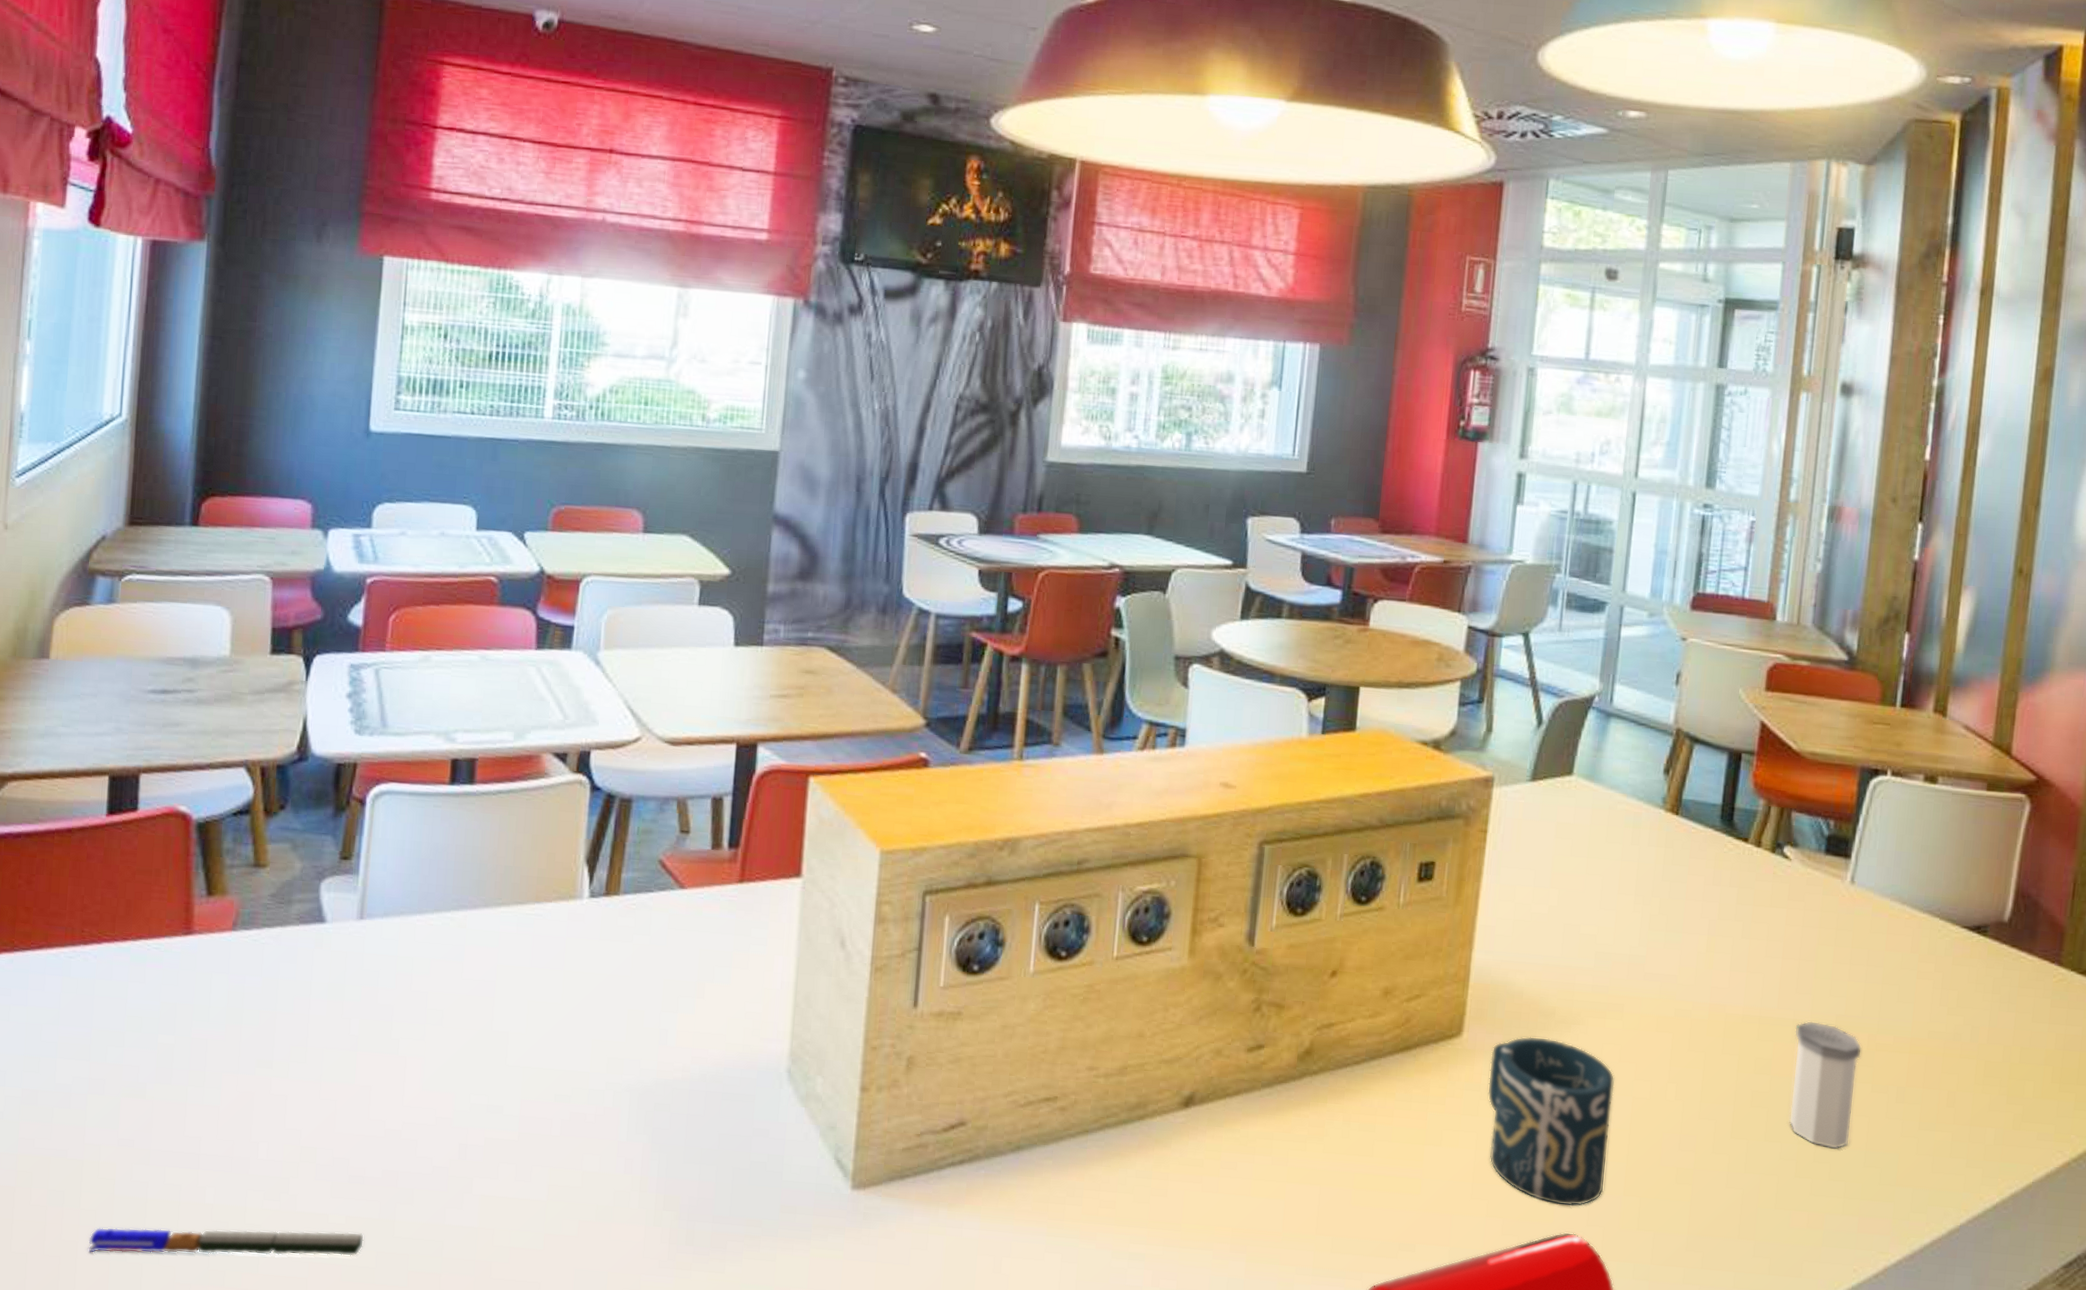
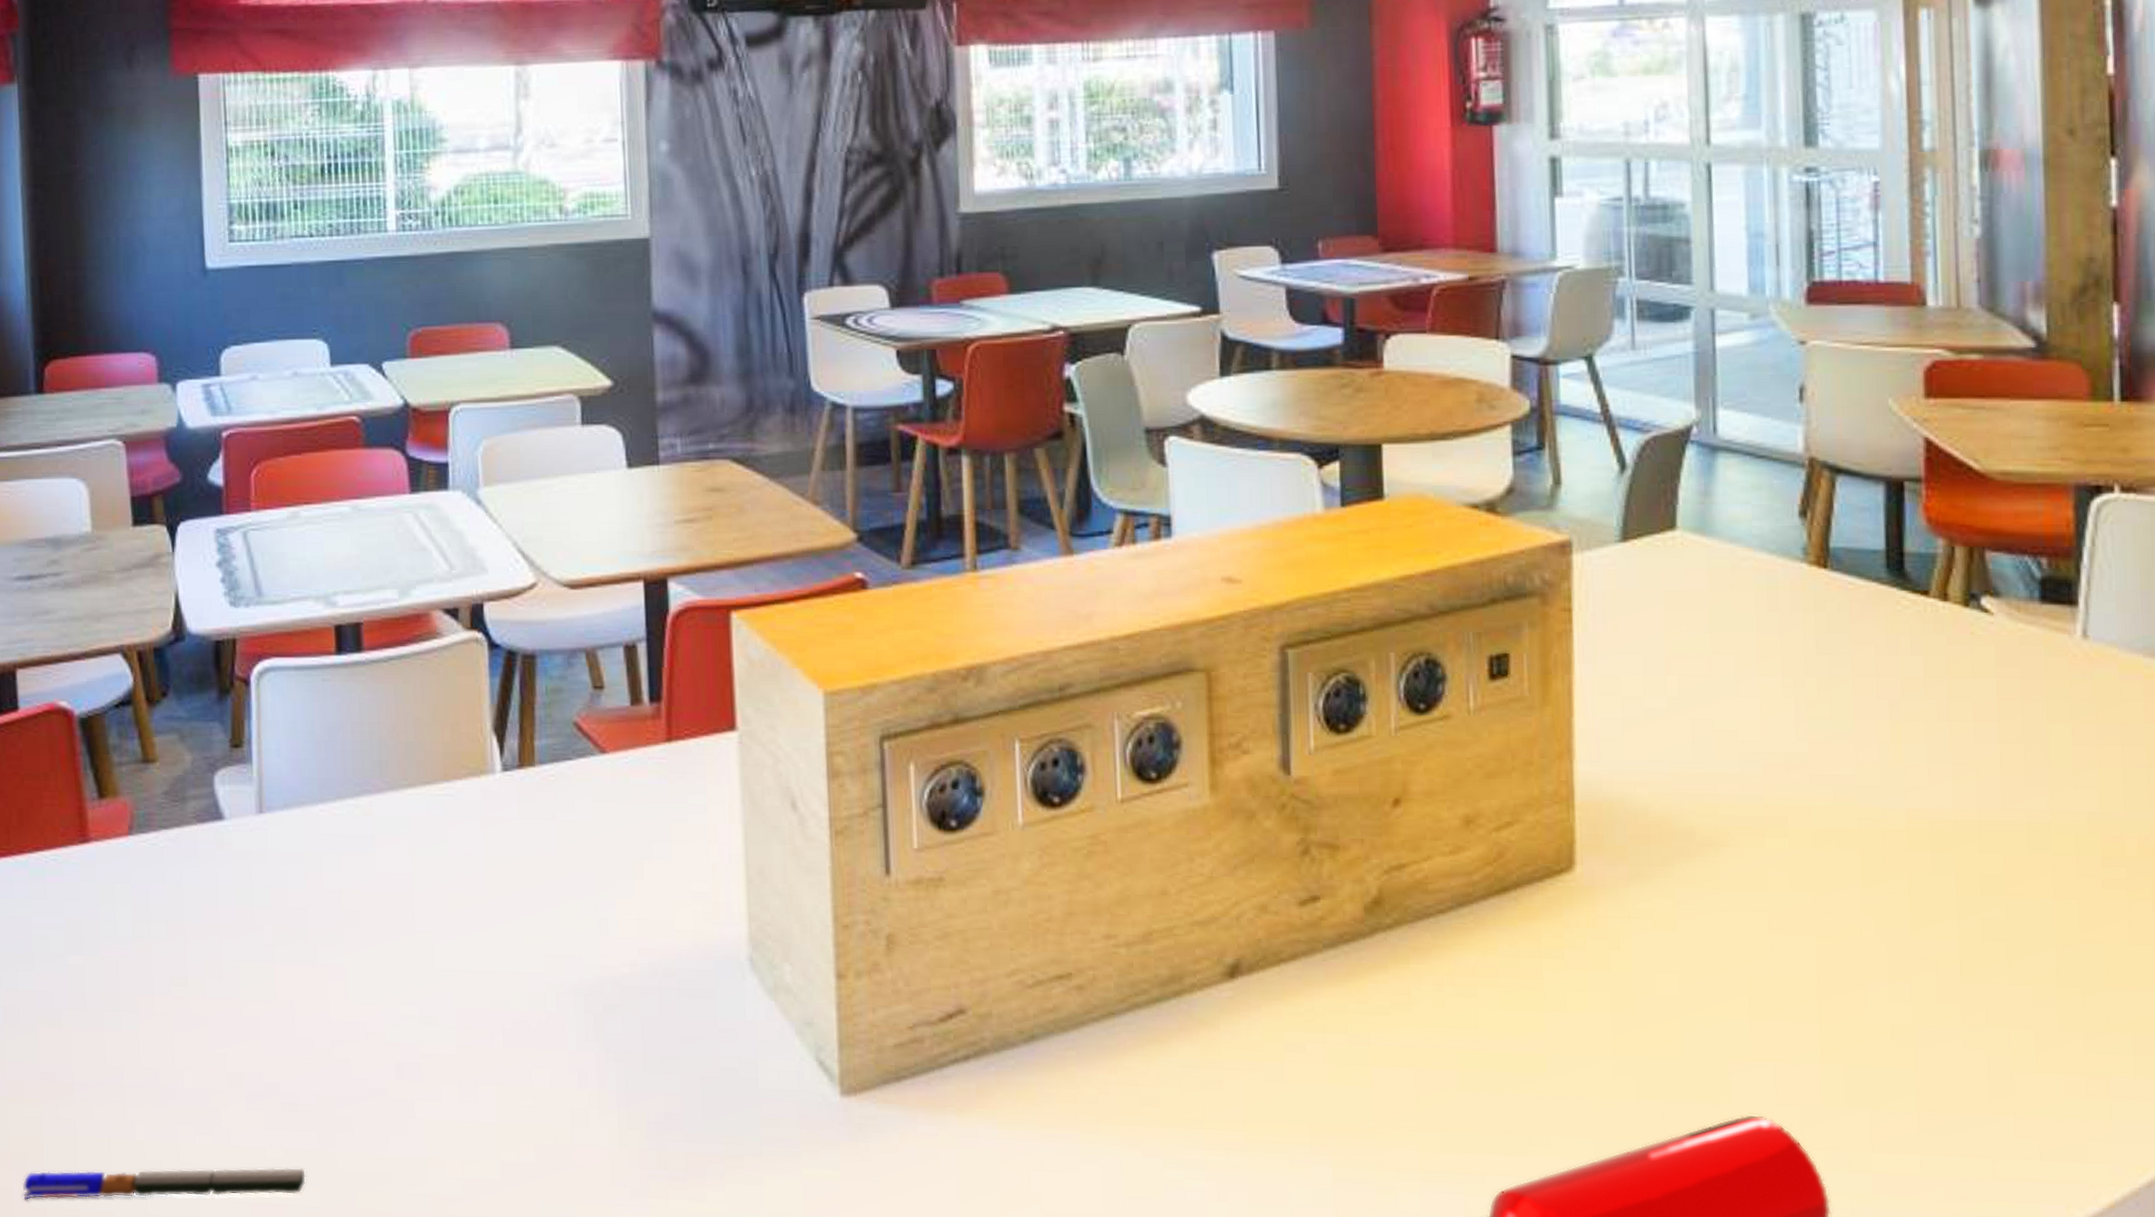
cup: present [1487,1036,1615,1206] -> none [1616,865,1794,1080]
salt shaker: present [1788,1020,1863,1150] -> none [2031,822,2132,991]

